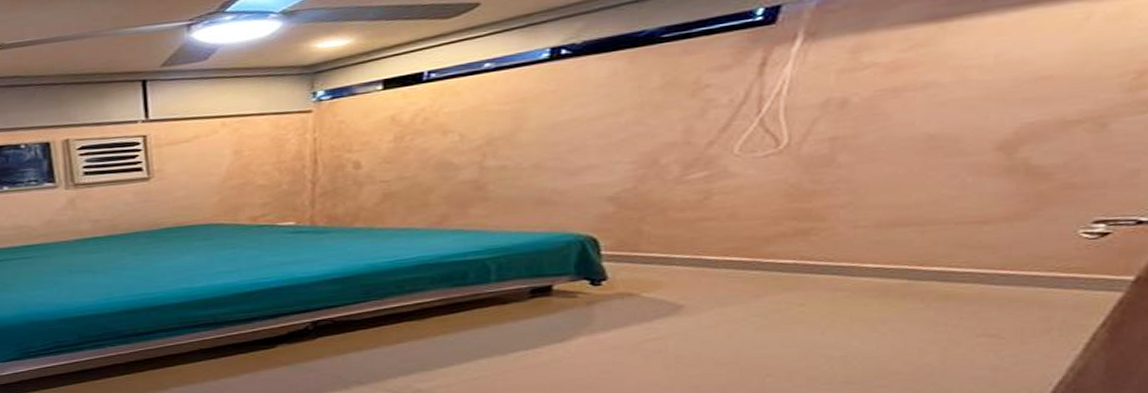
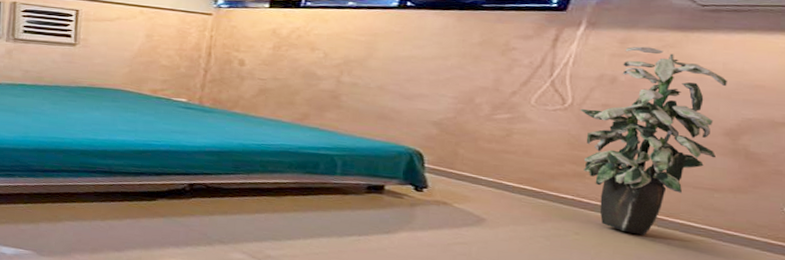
indoor plant: none [800,51,1000,294] -> present [580,46,727,236]

